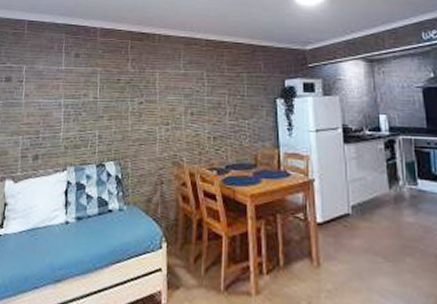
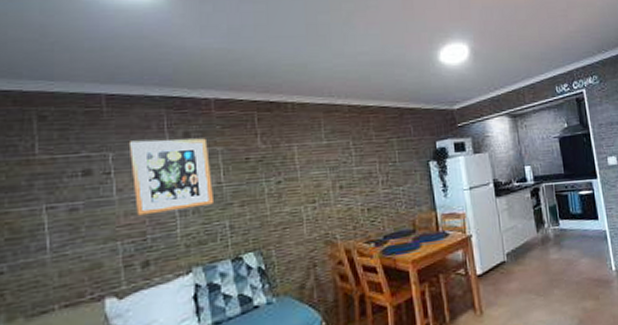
wall art: none [35,57,91,118] -> present [128,138,213,216]

